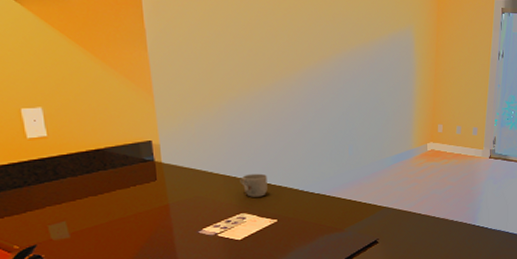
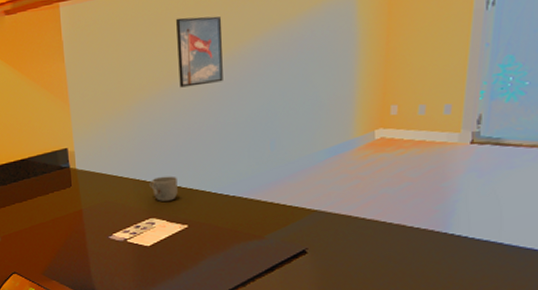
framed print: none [265,26,309,92] -> present [176,15,223,88]

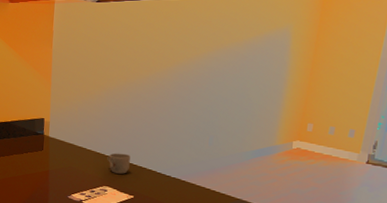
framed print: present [176,15,223,88] -> none [143,27,184,84]

